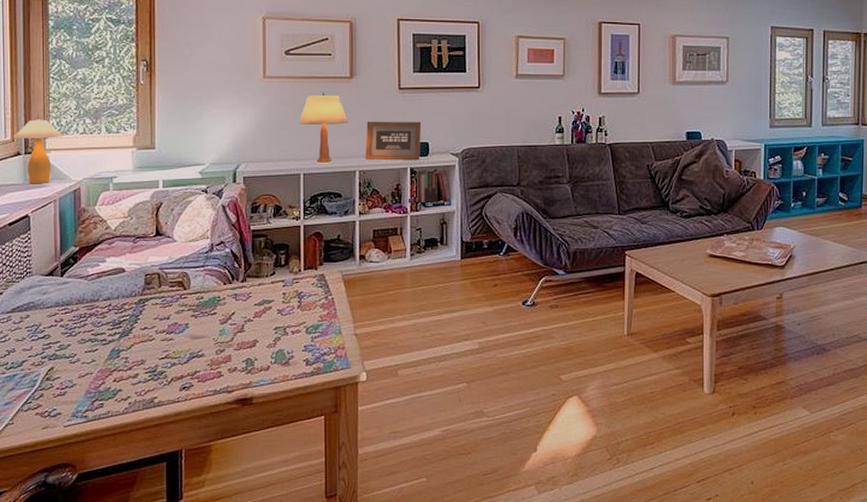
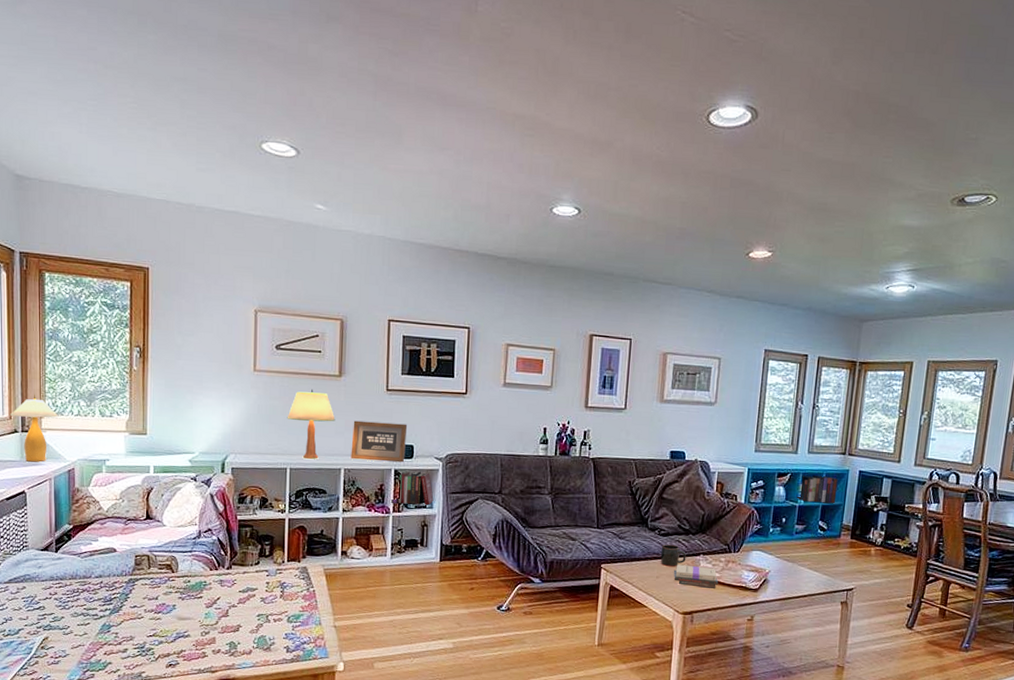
mug: none [684,226,710,249] -> present [660,544,686,567]
books: none [698,246,745,268] -> present [673,564,719,589]
books: none [814,146,854,175] -> present [796,474,838,504]

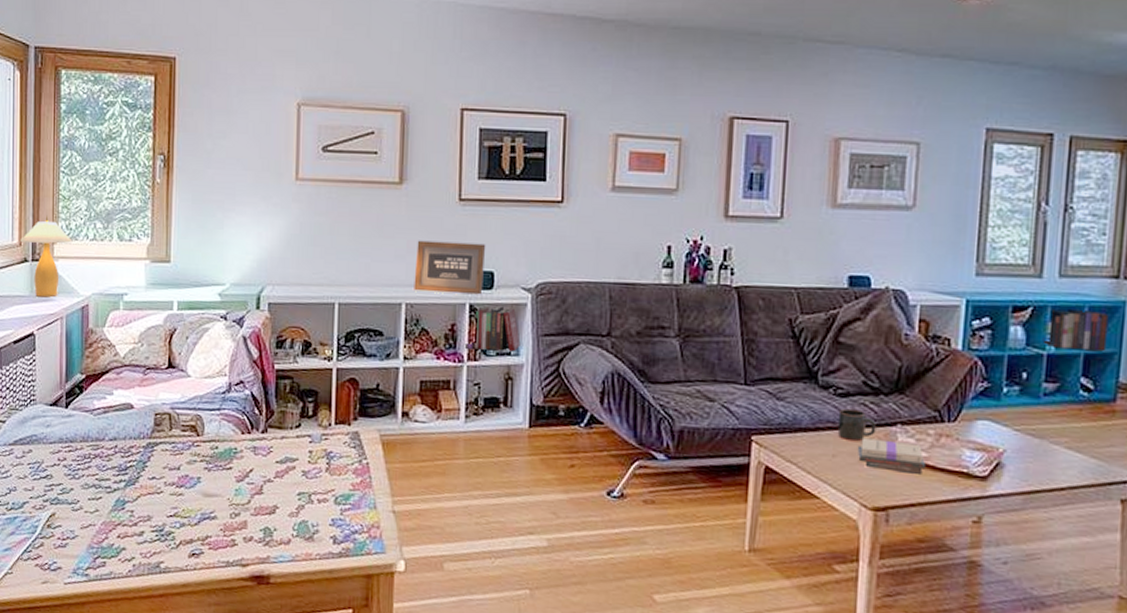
table lamp: present [287,389,335,459] -> none [335,200,395,291]

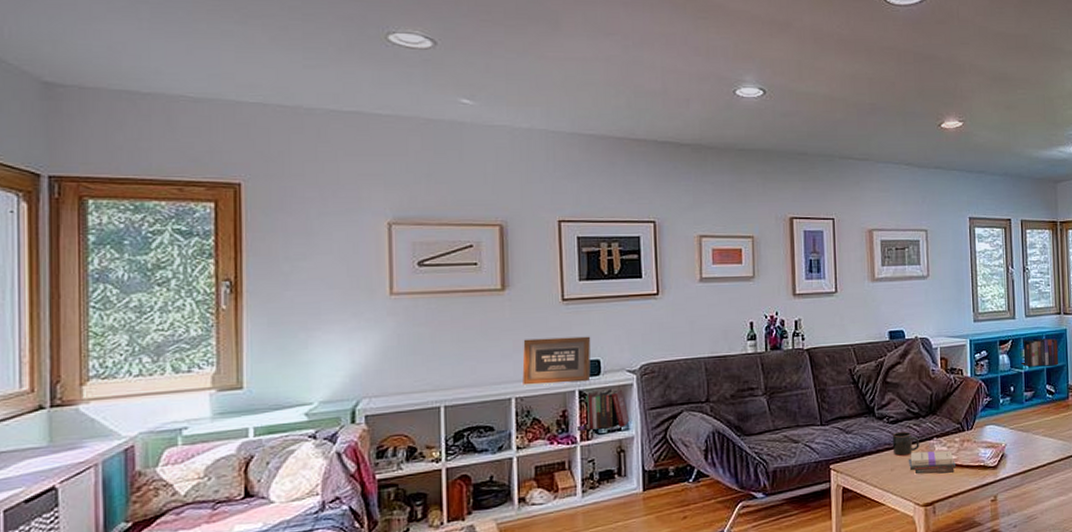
table lamp: present [20,215,73,298] -> none [33,355,110,446]

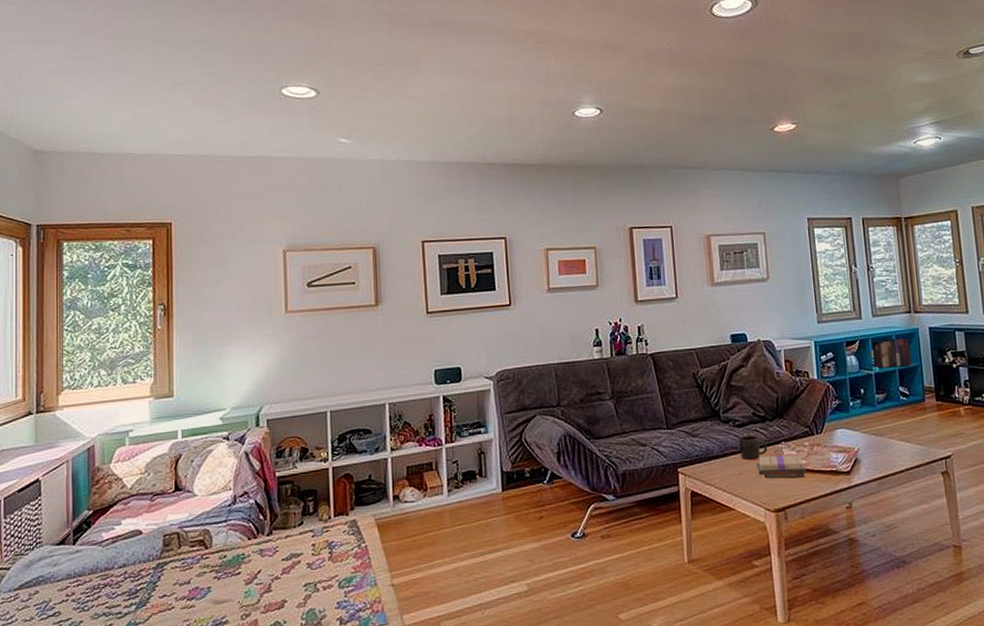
picture frame: present [522,336,591,385] -> none [394,346,453,392]
books: present [578,388,630,431] -> none [443,394,488,433]

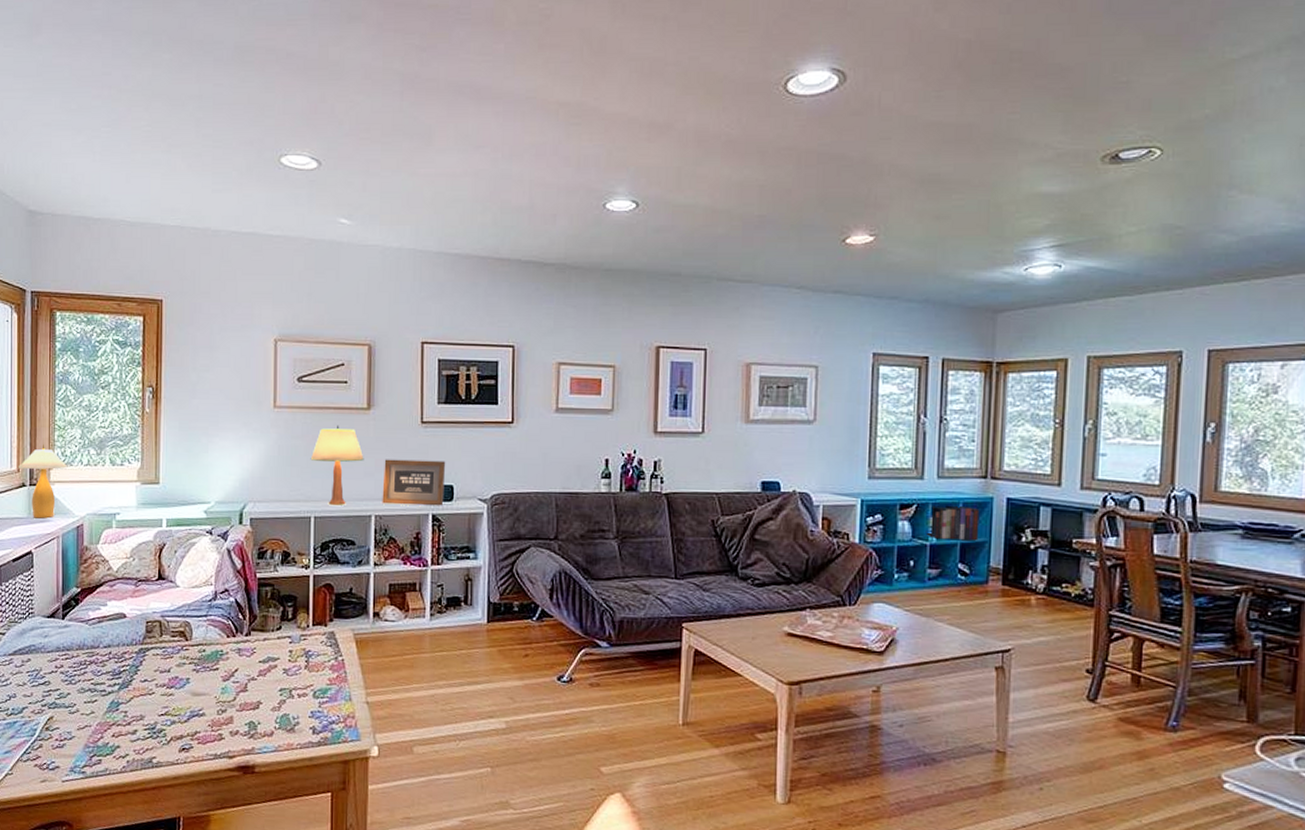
table lamp: none [24,369,77,445] -> present [19,443,68,519]
table lamp: none [323,323,375,398] -> present [310,425,364,505]
picture frame: none [394,346,453,392] -> present [382,459,446,506]
mug: present [738,435,767,461] -> none [755,596,789,626]
books: present [756,454,807,479] -> none [773,621,832,652]

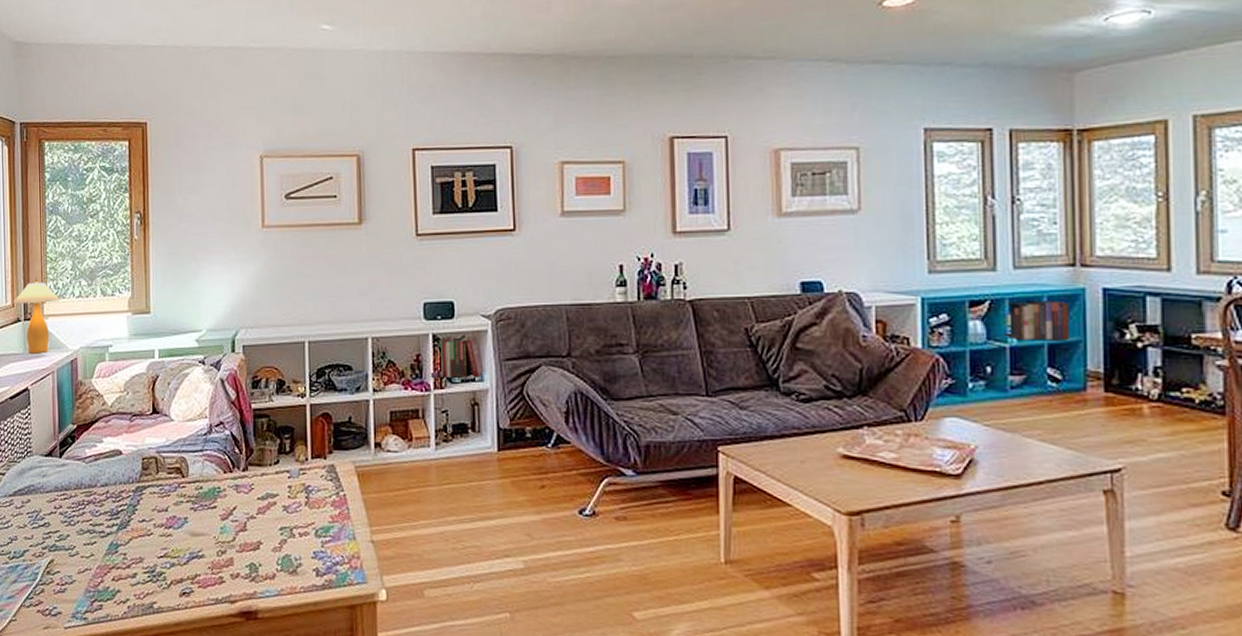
table lamp: present [310,425,364,505] -> none [302,242,358,328]
picture frame: present [382,459,446,506] -> none [378,275,445,325]
books: none [429,515,478,556] -> present [431,334,484,378]

